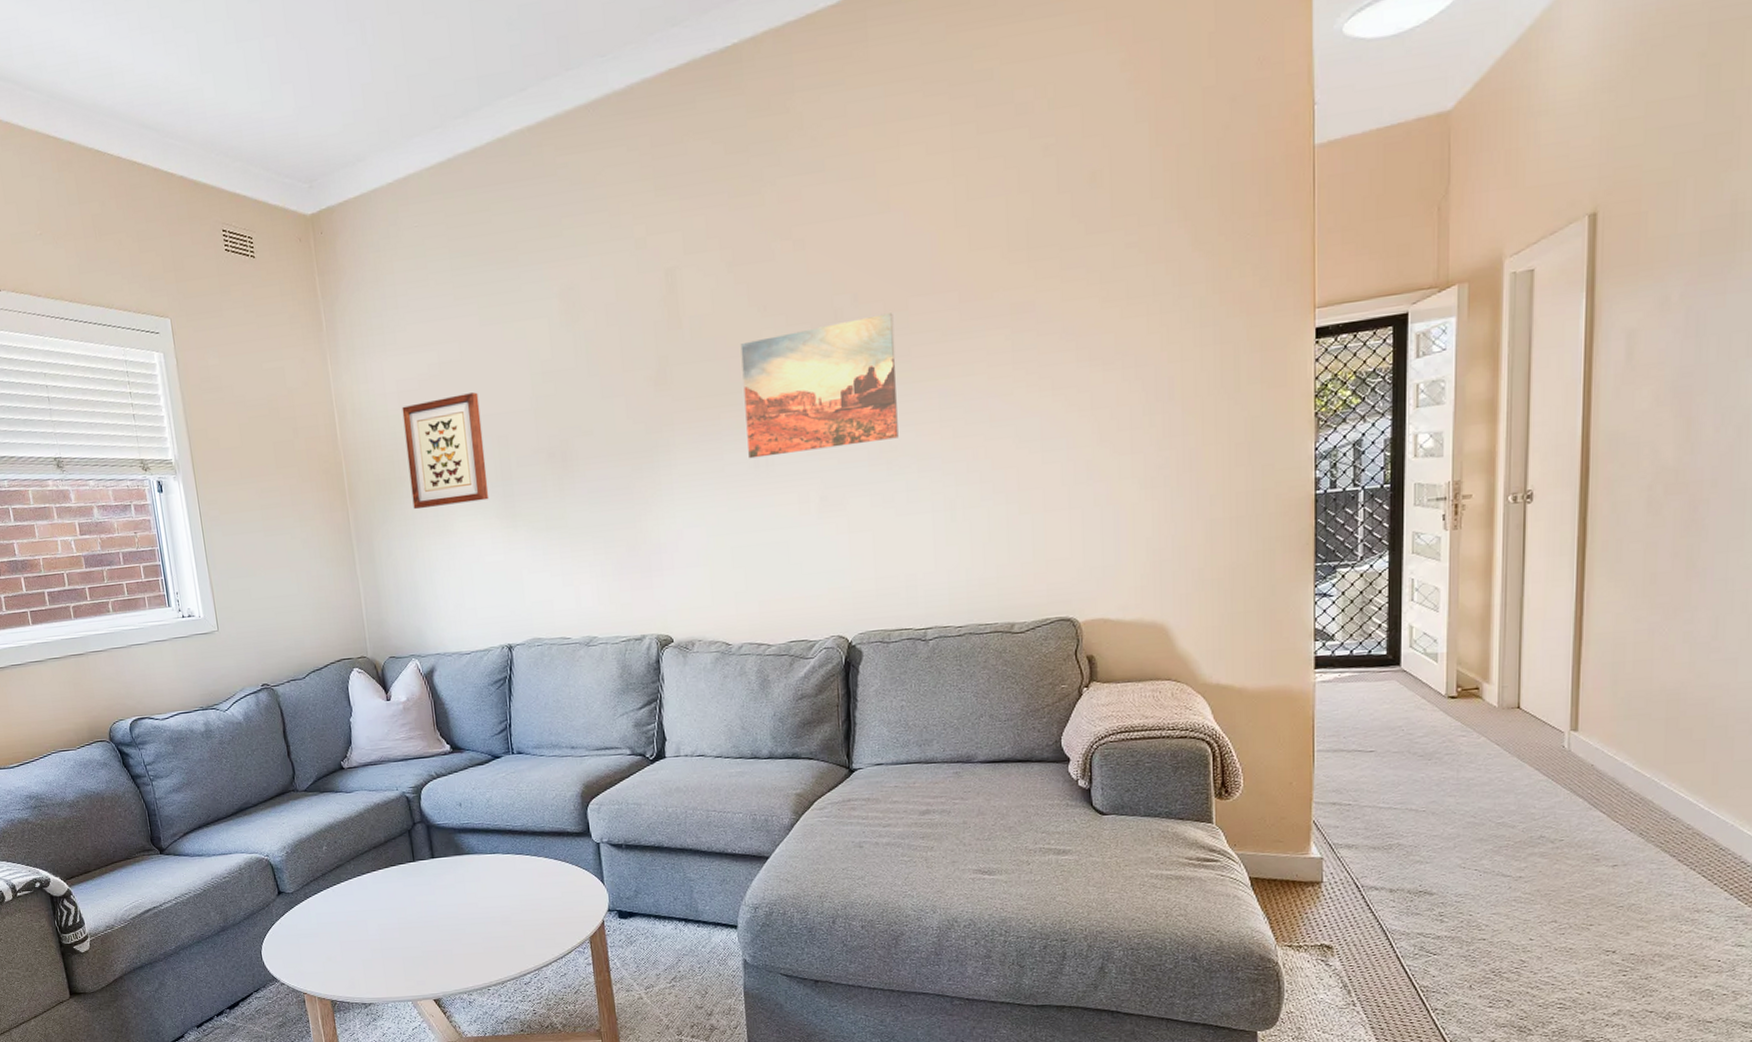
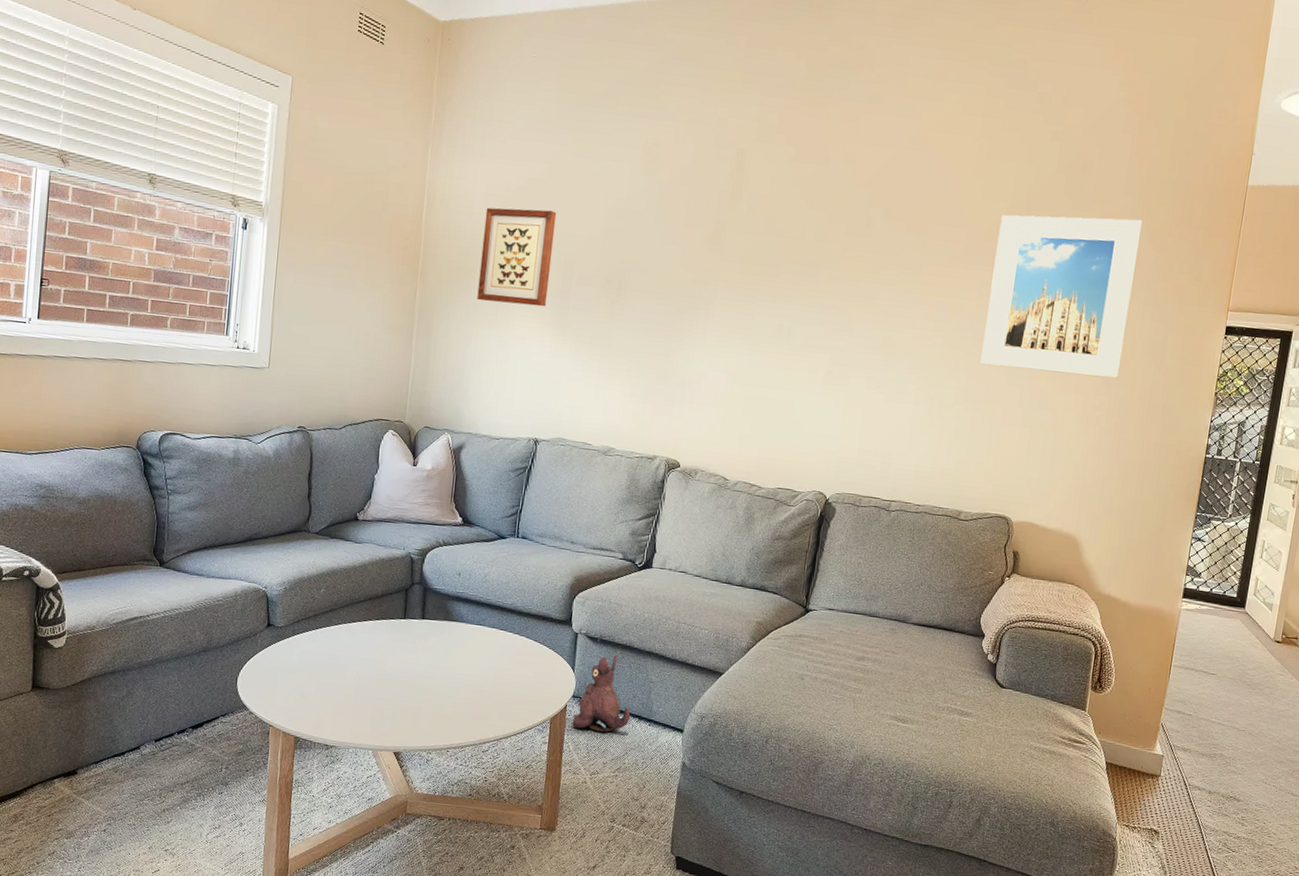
plush toy: none [613,857,676,943] -> present [572,654,631,733]
wall art: present [740,313,899,459] -> none [775,226,914,336]
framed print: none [997,224,1183,448] -> present [981,214,1143,379]

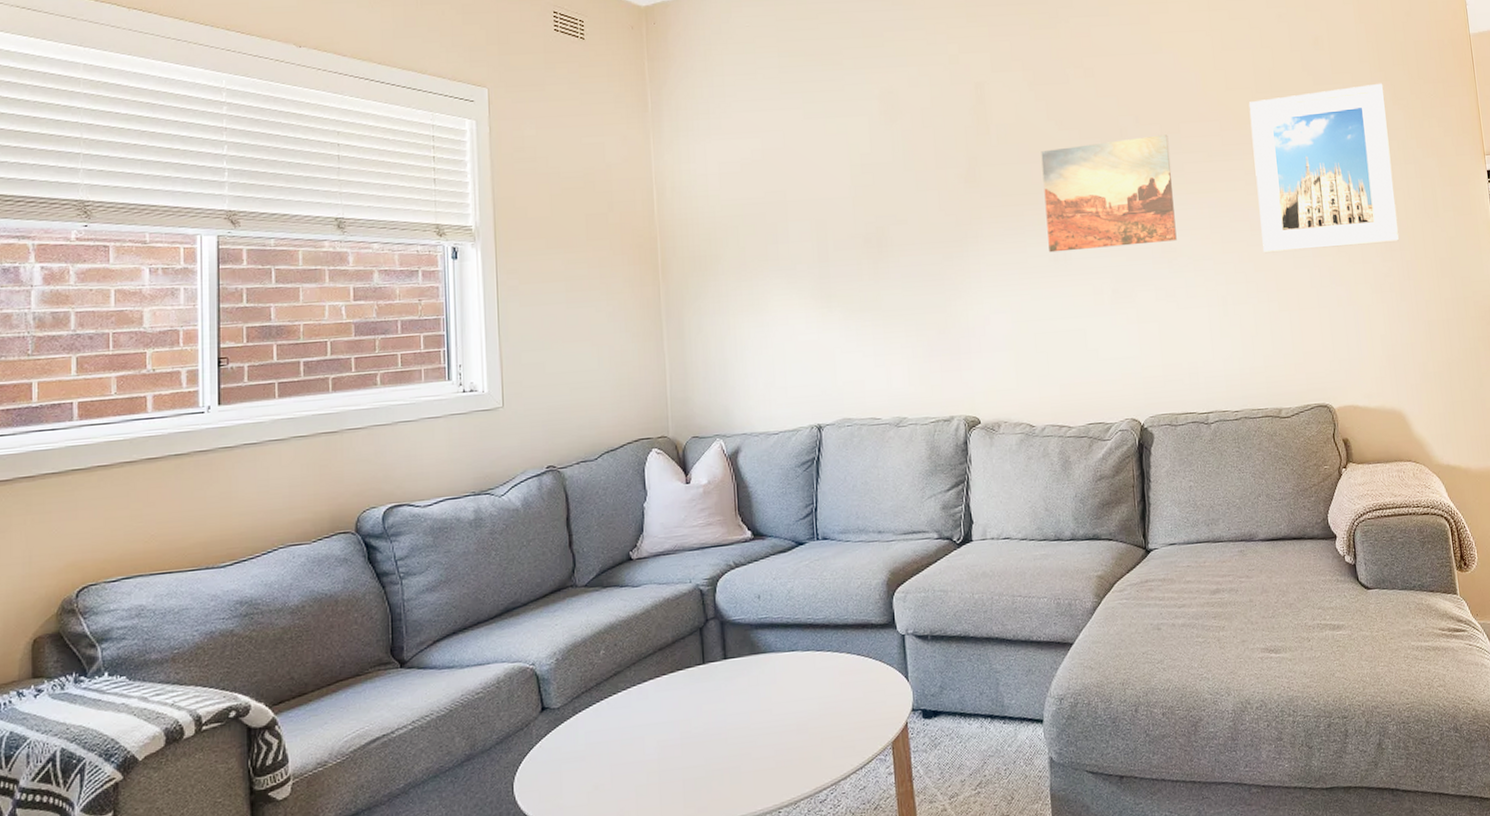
wall art: present [477,207,557,307] -> none [722,178,805,287]
plush toy: present [572,654,631,733] -> none [917,649,982,747]
wall art: none [775,226,914,336] -> present [1041,134,1177,253]

